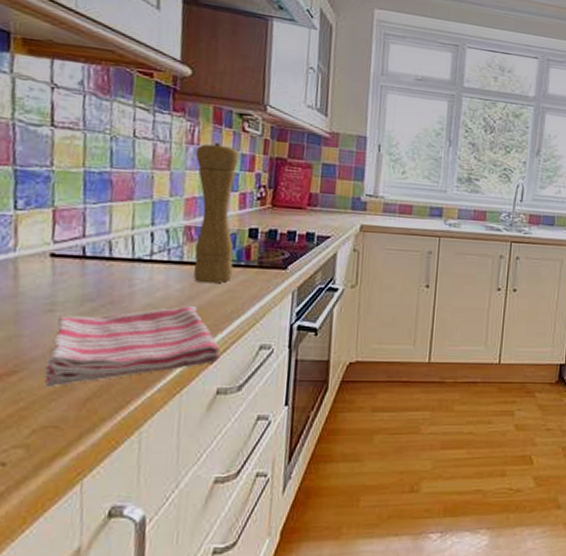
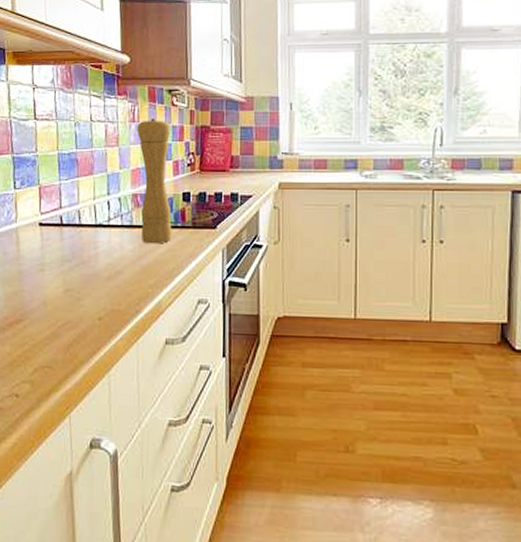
dish towel: present [44,305,220,386] -> none [40,263,167,333]

